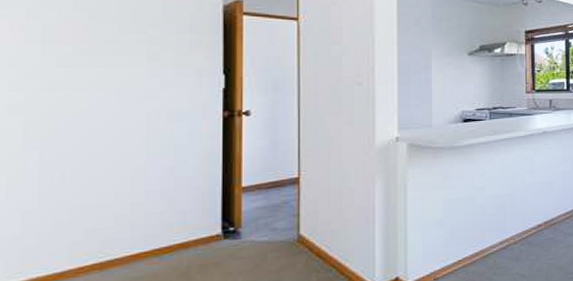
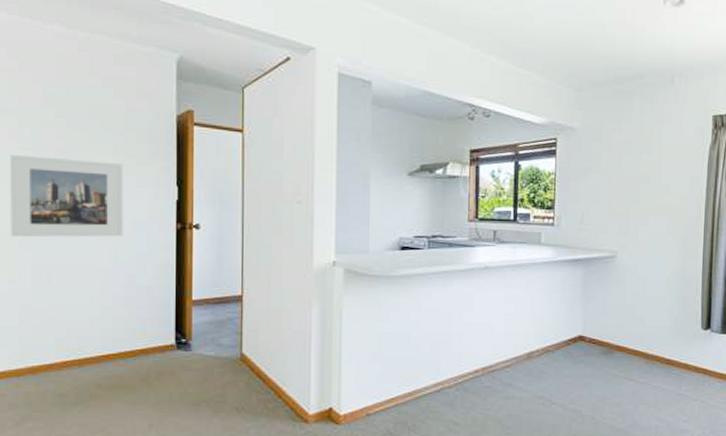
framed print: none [11,49,159,138] -> present [10,154,123,238]

